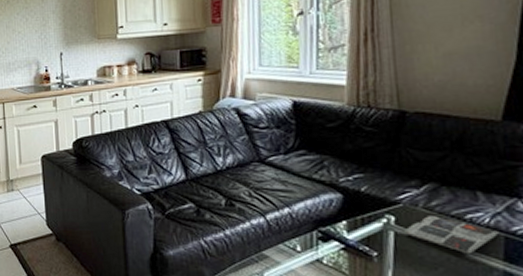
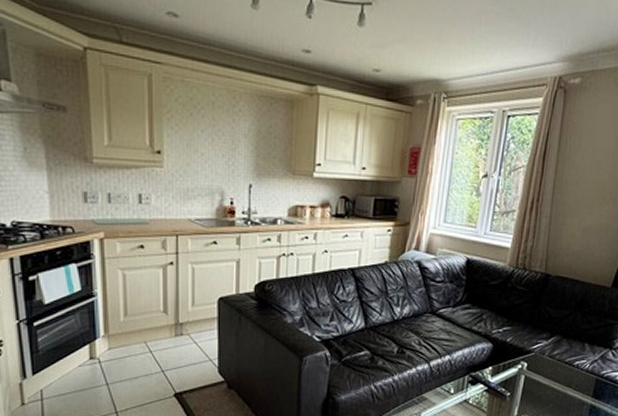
magazine: present [404,216,499,255] -> none [532,363,593,393]

